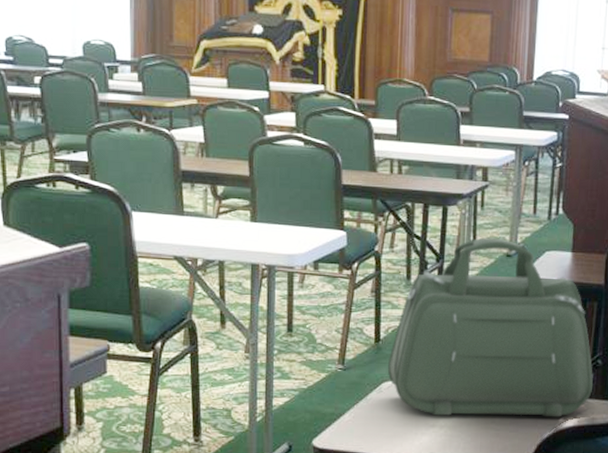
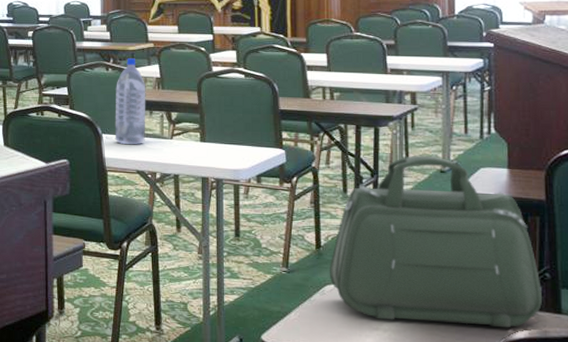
water bottle: none [147,117,187,224] -> present [115,58,146,144]

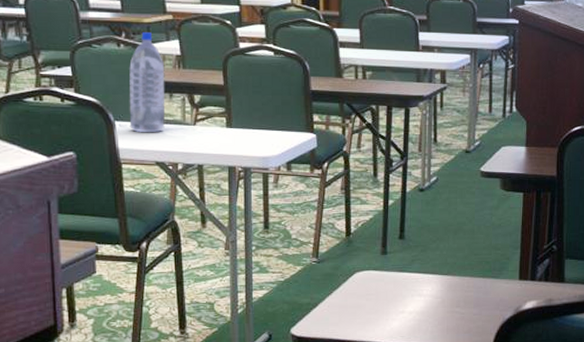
handbag: present [329,155,542,328] -> none [358,135,549,302]

